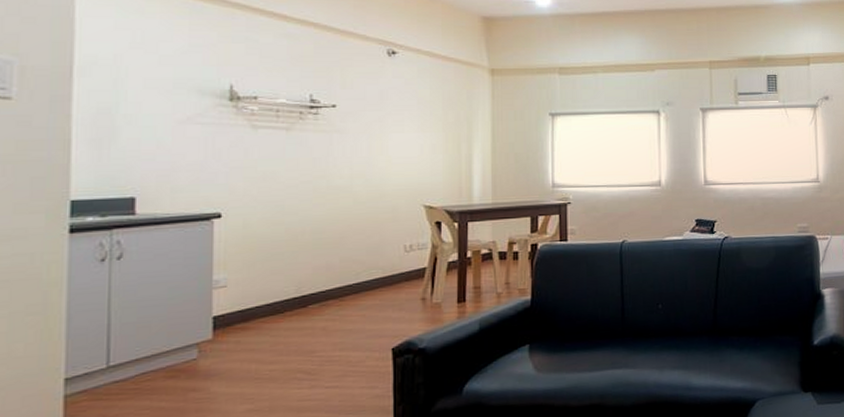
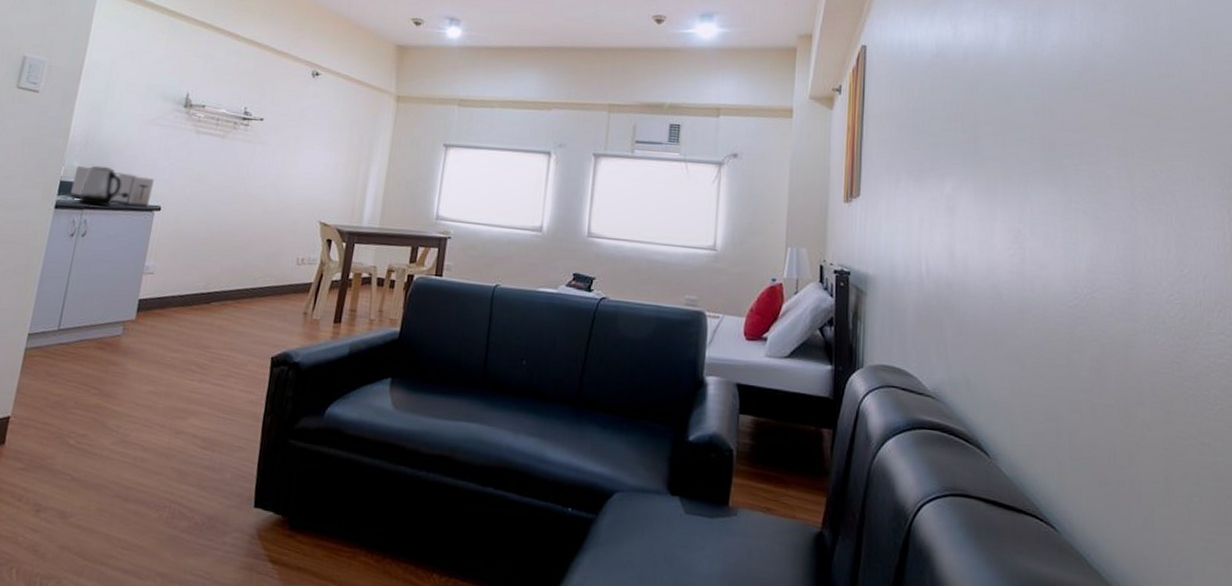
toaster: none [89,179,205,220] -> present [70,165,154,208]
kettle: none [102,177,163,223] -> present [78,165,123,207]

